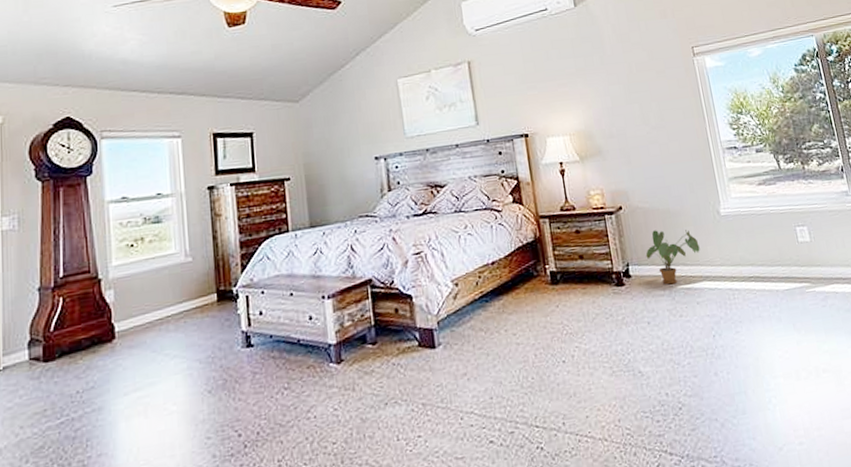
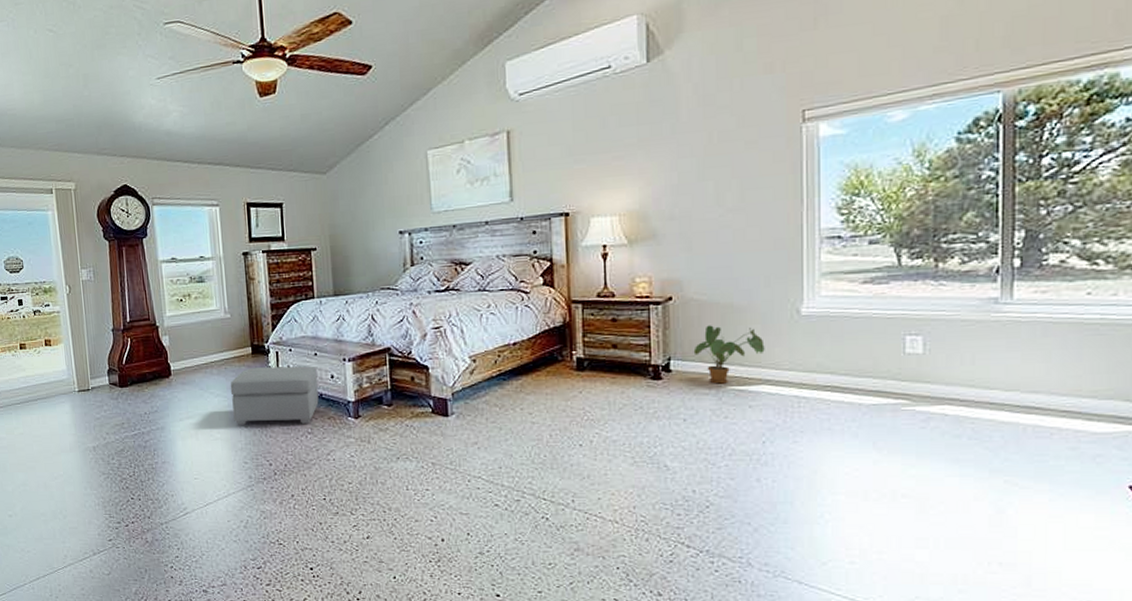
ottoman: none [190,308,296,391] -> present [230,366,319,425]

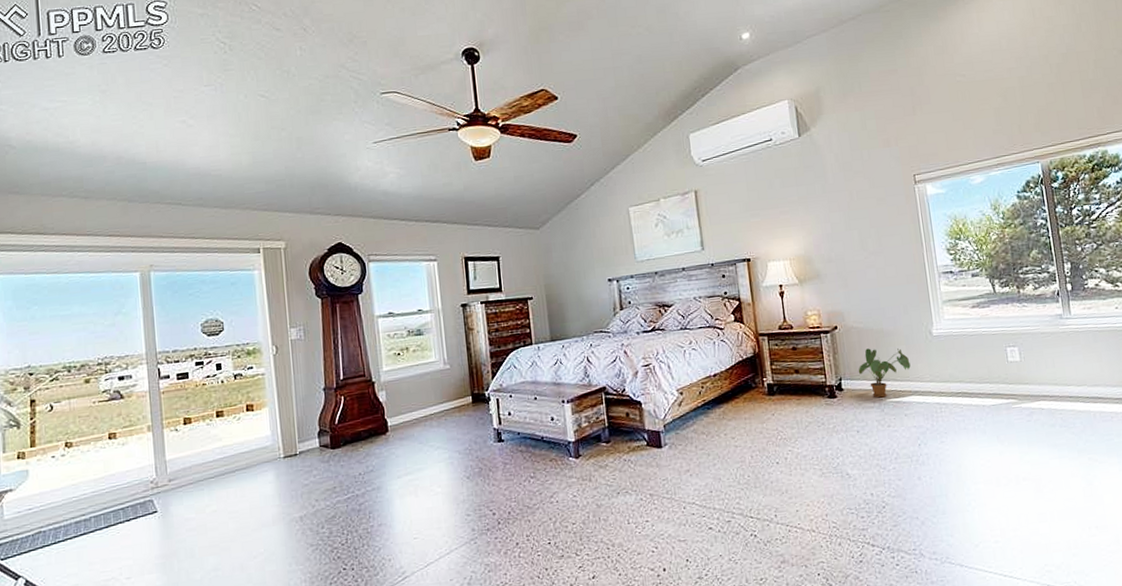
ottoman: present [230,366,319,425] -> none [450,410,541,477]

